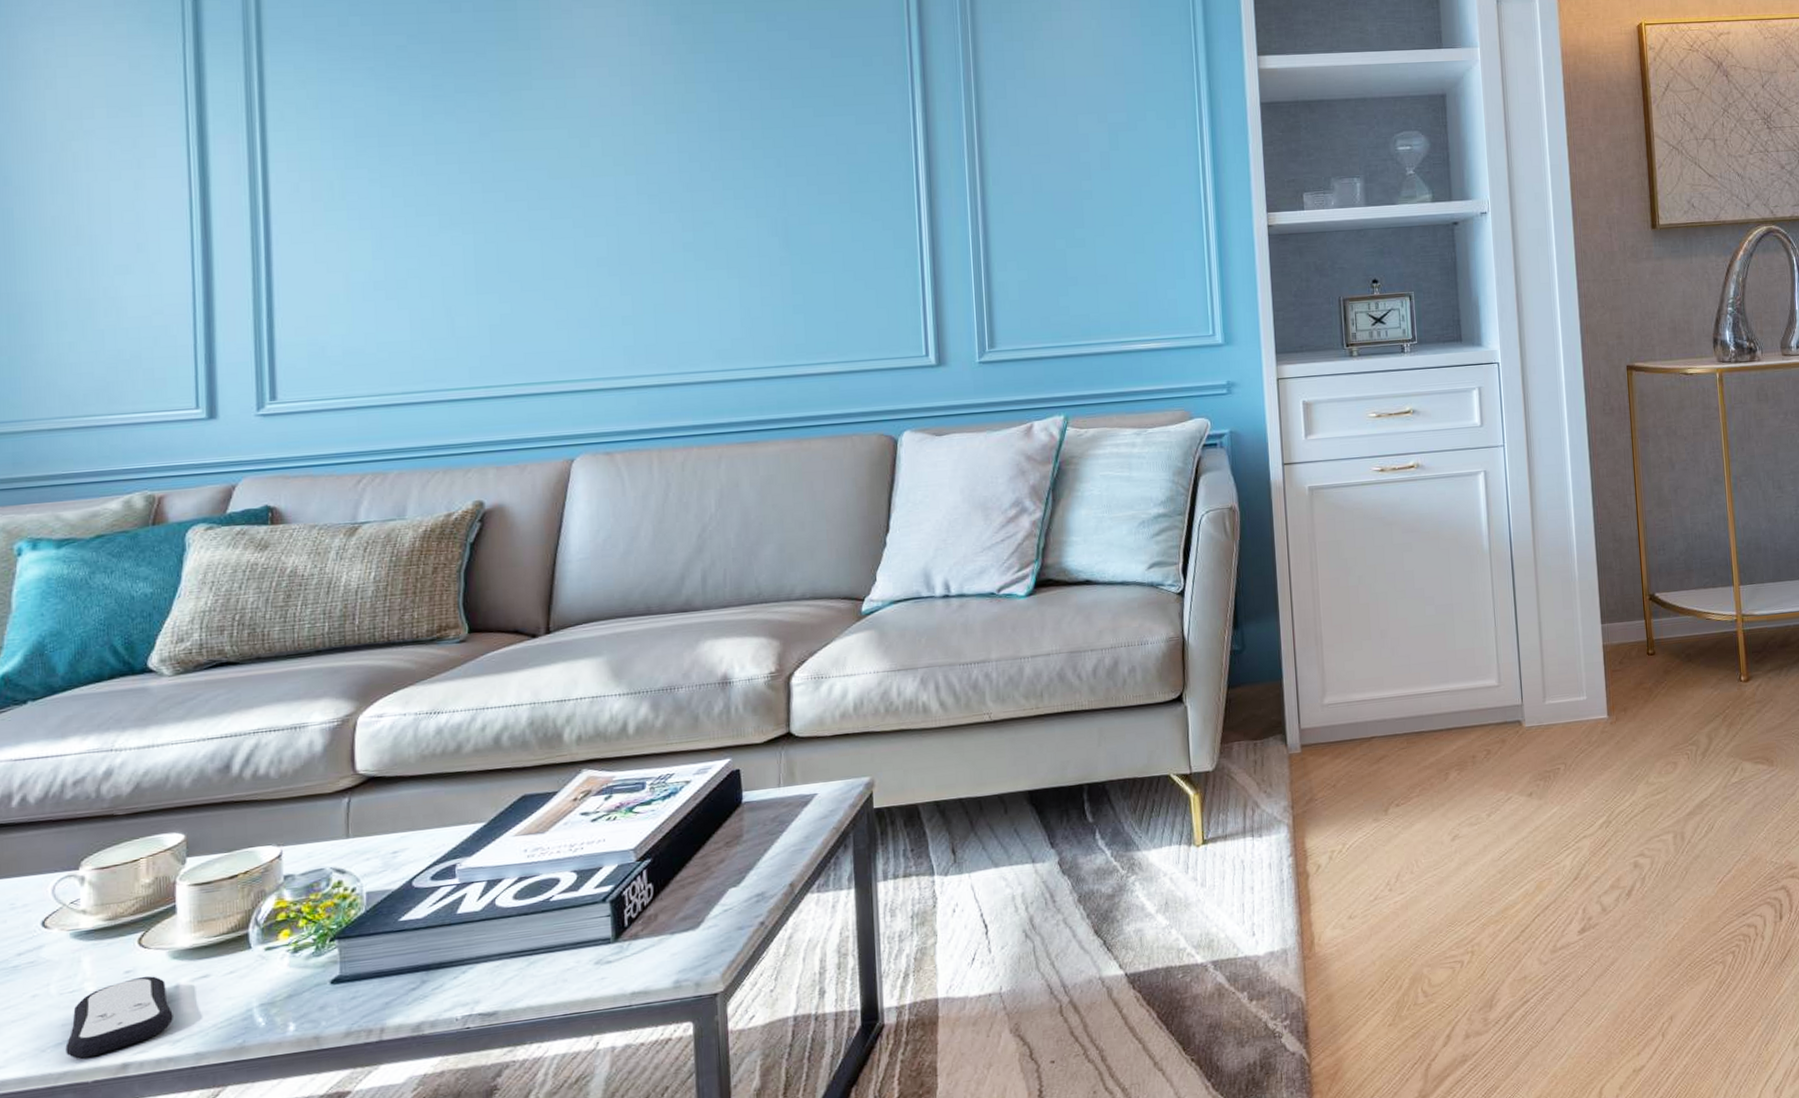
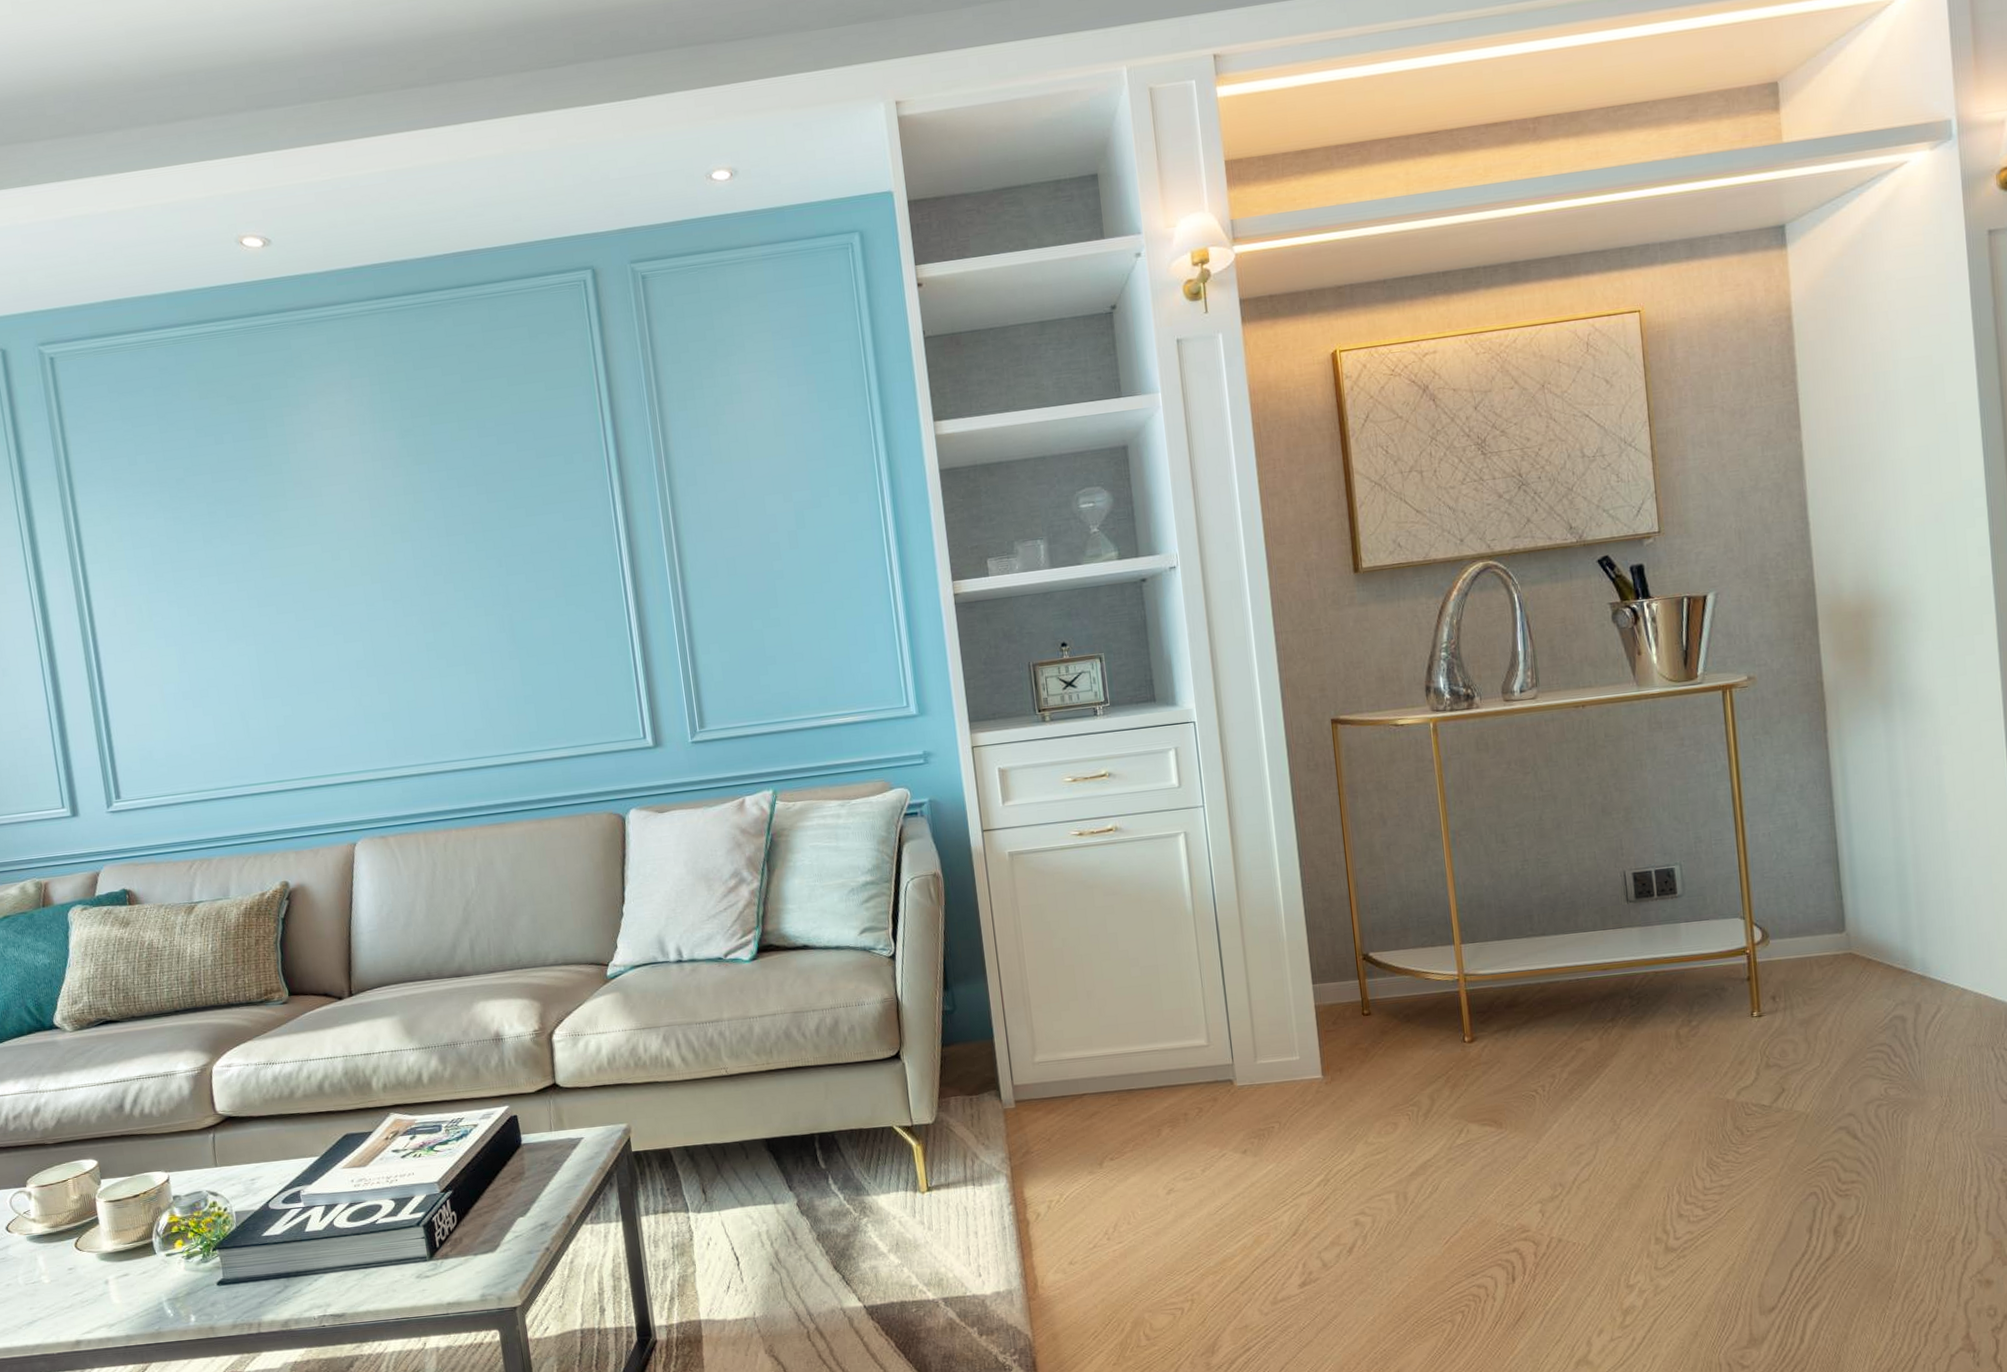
remote control: present [65,976,173,1059] -> none [34,1273,107,1336]

